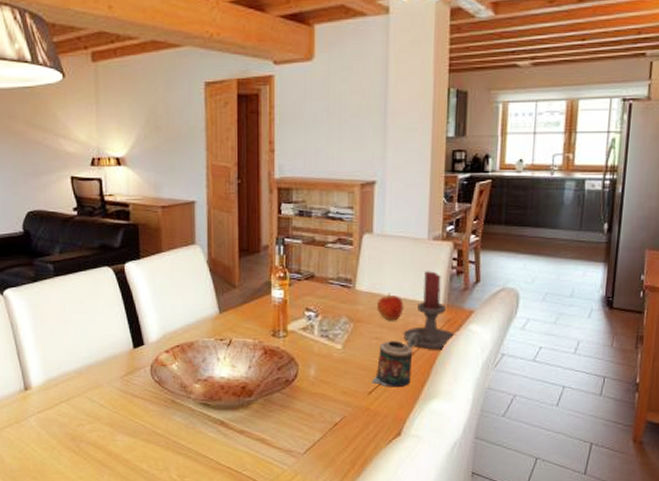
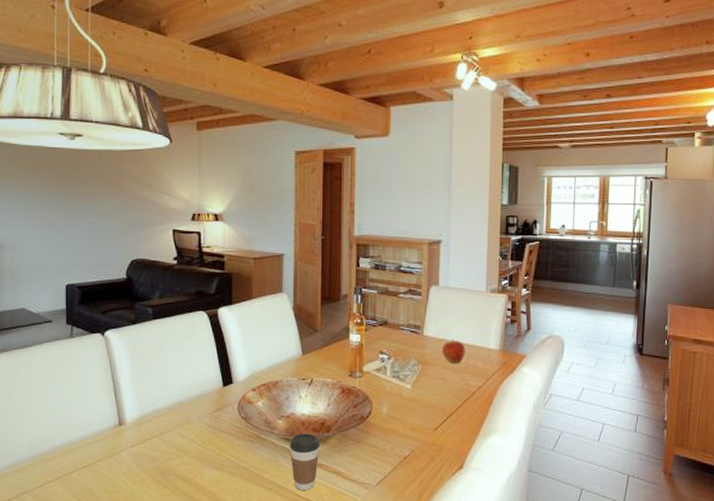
coffee cup: none [207,398,242,458] -> present [289,433,321,490]
candle: present [371,341,413,388] -> none [437,381,474,424]
candle holder: present [403,271,457,350] -> none [465,320,511,390]

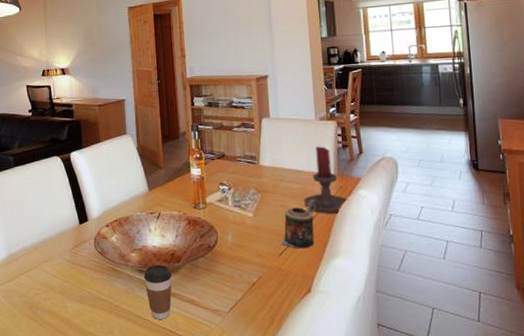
candle: none [437,381,474,424] -> present [280,207,314,249]
apple: present [441,338,466,364] -> none [278,166,302,190]
candle holder: none [465,320,511,390] -> present [303,146,349,214]

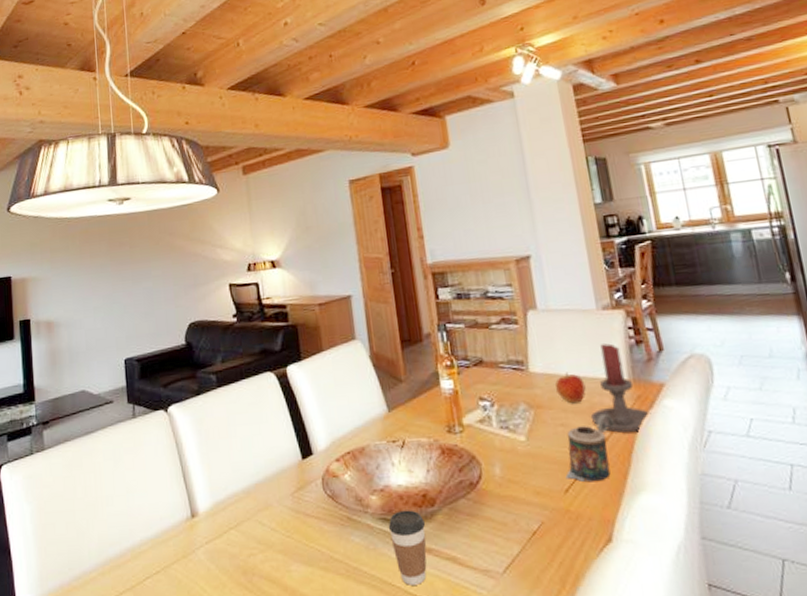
apple: none [278,166,302,190] -> present [554,372,586,404]

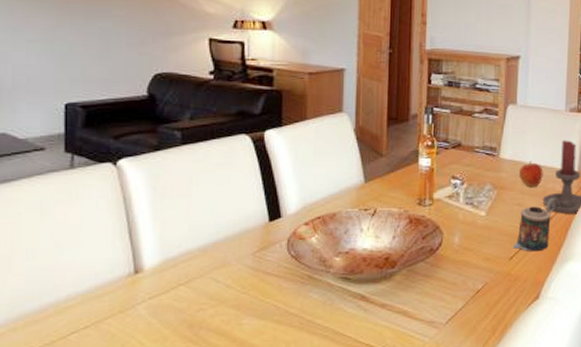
coffee cup: present [388,510,427,585] -> none [347,270,384,335]

